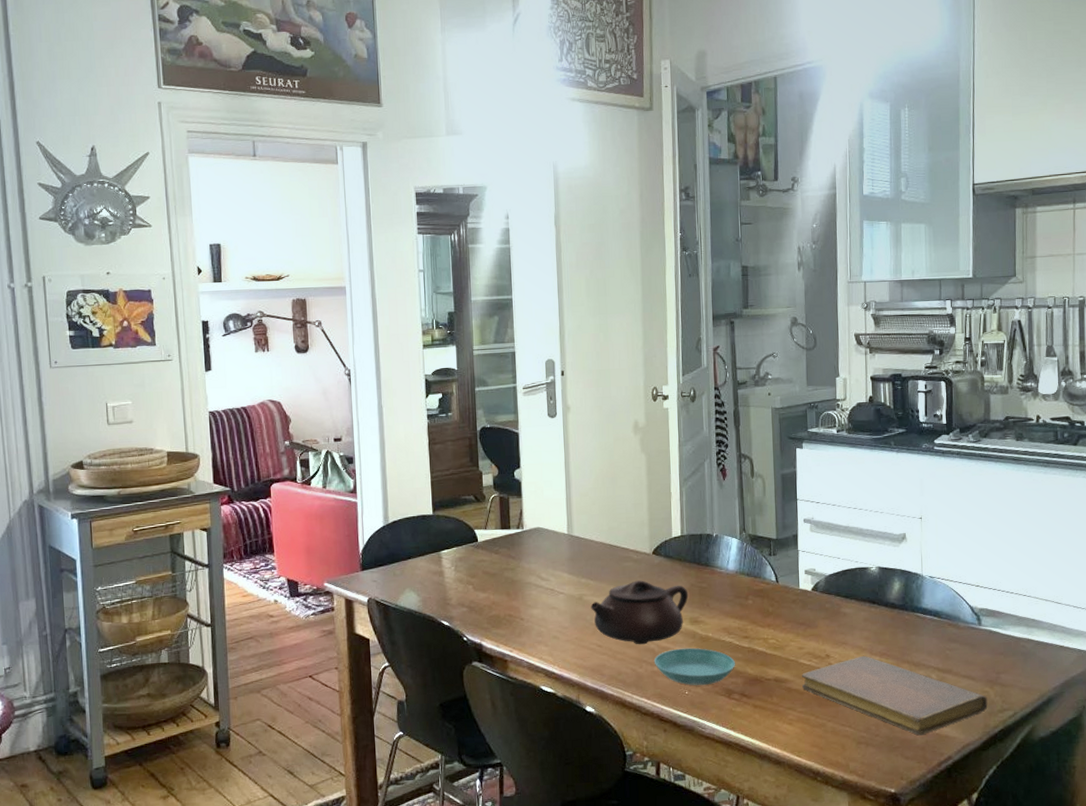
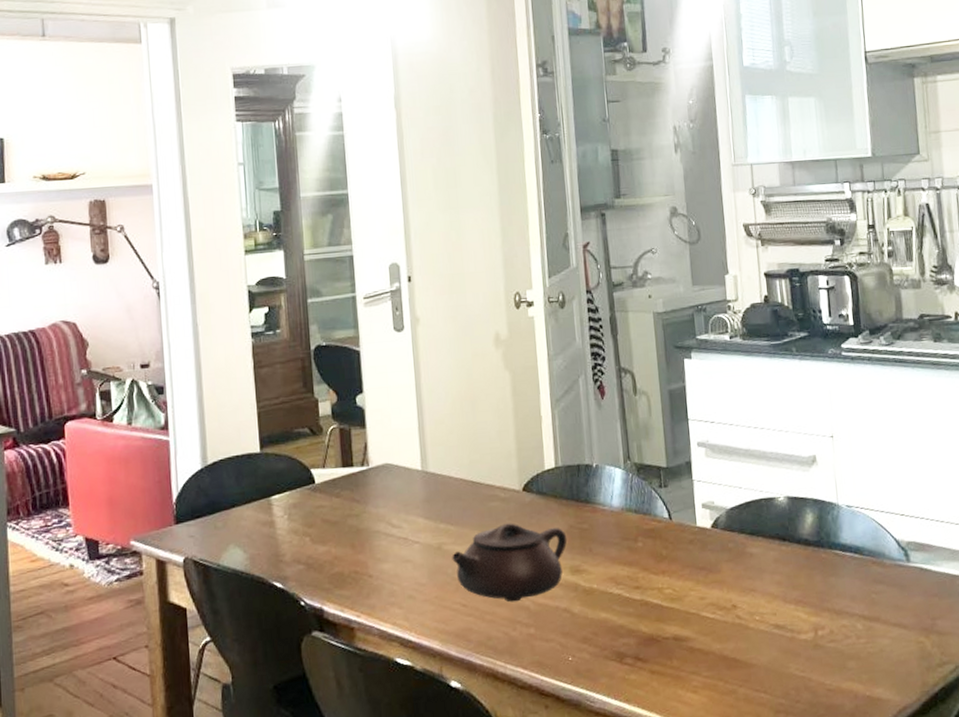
saucer: present [653,648,736,685] -> none [529,603,627,650]
notebook: present [802,655,988,736] -> none [705,604,924,699]

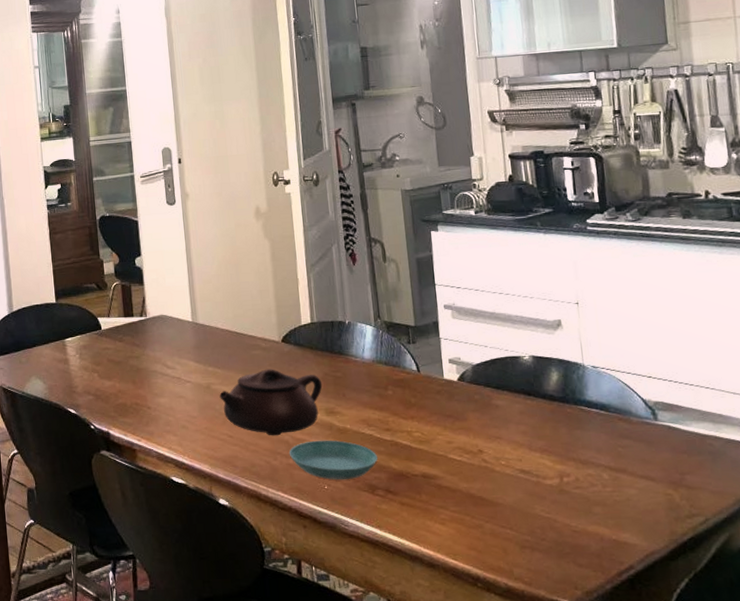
saucer: none [529,603,627,650] -> present [288,440,379,480]

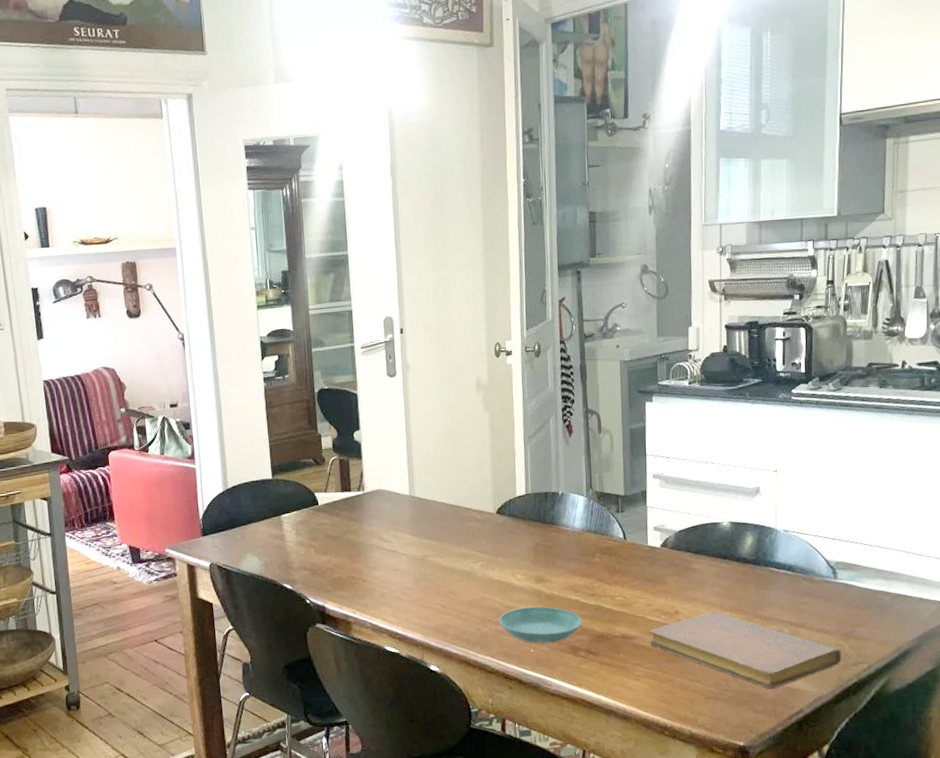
teapot: present [219,369,323,436] -> none [434,540,534,605]
notebook: none [453,451,673,541] -> present [650,611,842,690]

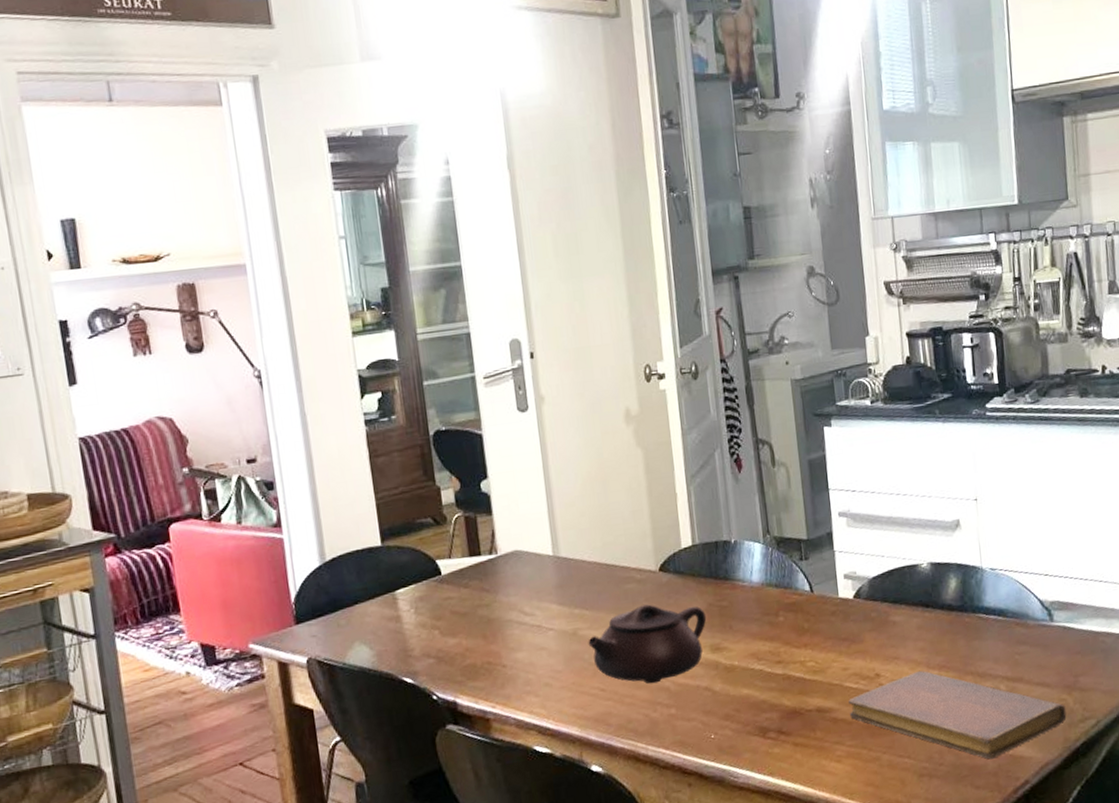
teapot: none [434,540,534,605] -> present [588,604,707,684]
saucer: present [498,606,582,643] -> none [670,680,770,727]

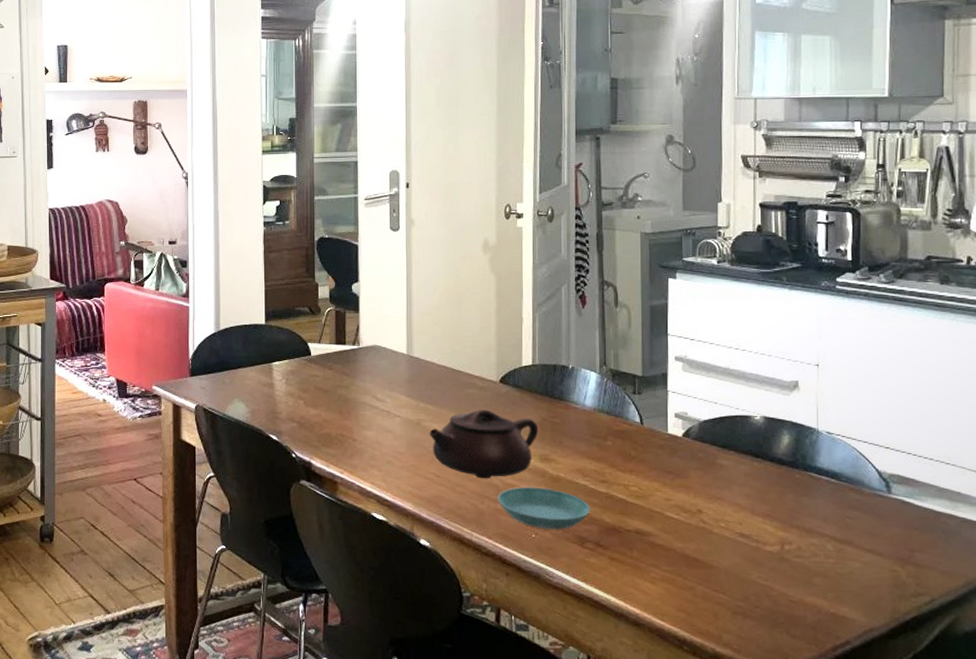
saucer: none [670,680,770,727] -> present [497,487,591,529]
notebook: present [849,670,1067,759] -> none [668,514,897,613]

